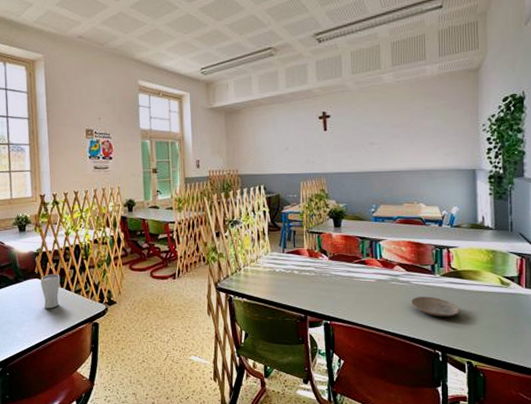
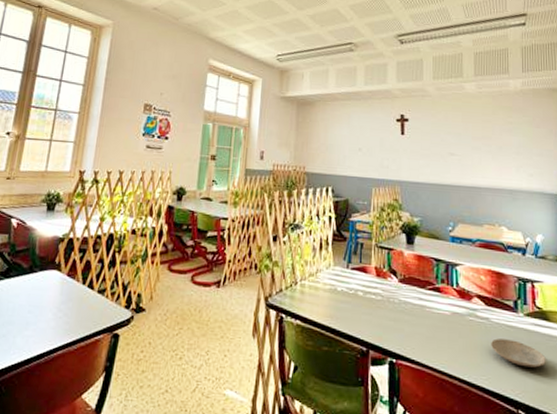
drinking glass: present [41,274,61,309] -> none [58,266,84,310]

